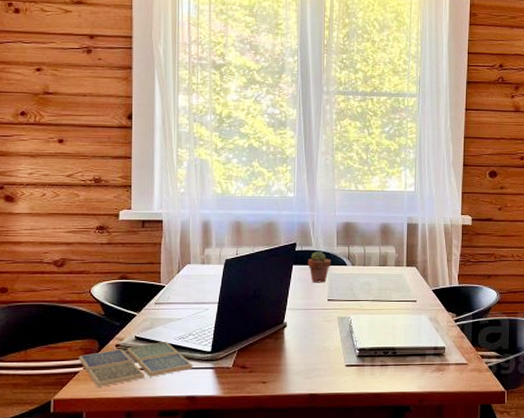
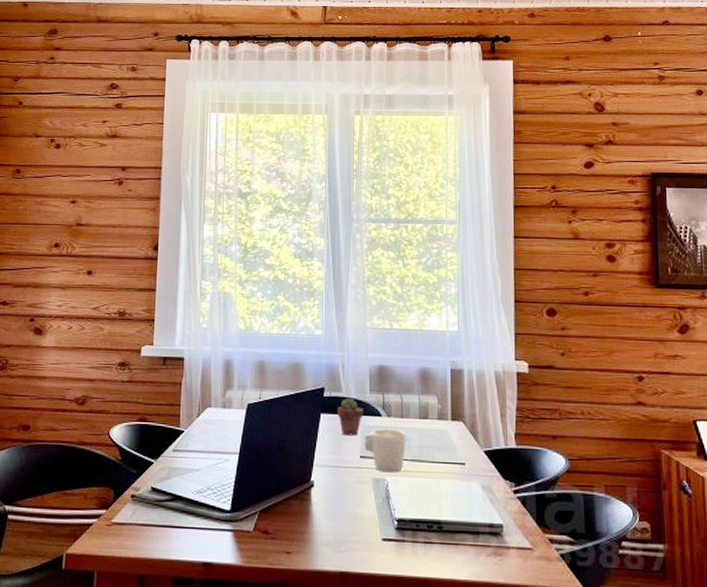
drink coaster: present [78,341,193,387] -> none [93,494,211,543]
mug: none [331,276,367,312] -> present [364,429,406,473]

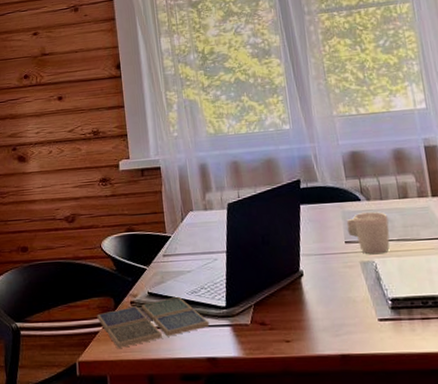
drink coaster: none [93,494,211,543] -> present [97,296,210,348]
potted succulent: present [338,397,364,436] -> none [316,186,343,224]

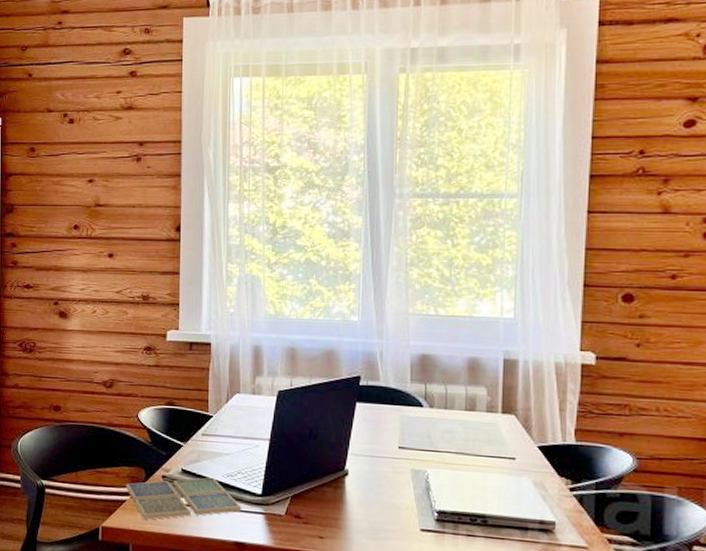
mug: present [346,212,390,255] -> none [403,419,449,465]

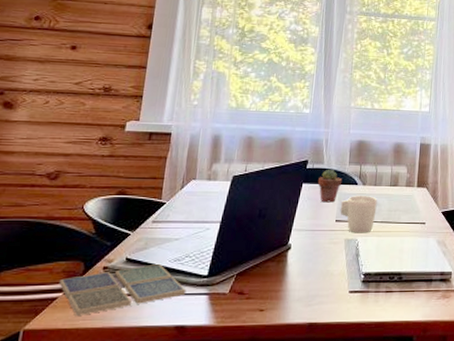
potted succulent: none [375,386,404,426] -> present [318,169,343,203]
mug: none [403,419,449,465] -> present [340,196,377,233]

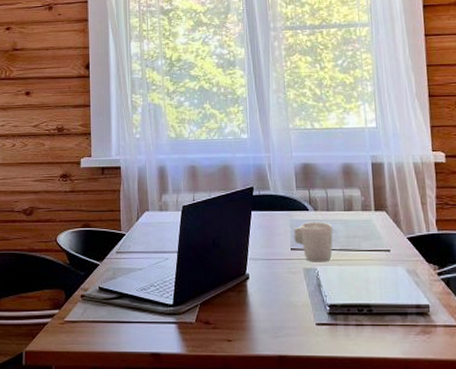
drink coaster: present [59,263,187,315] -> none [47,292,156,340]
potted succulent: present [318,169,343,203] -> none [267,195,292,230]

